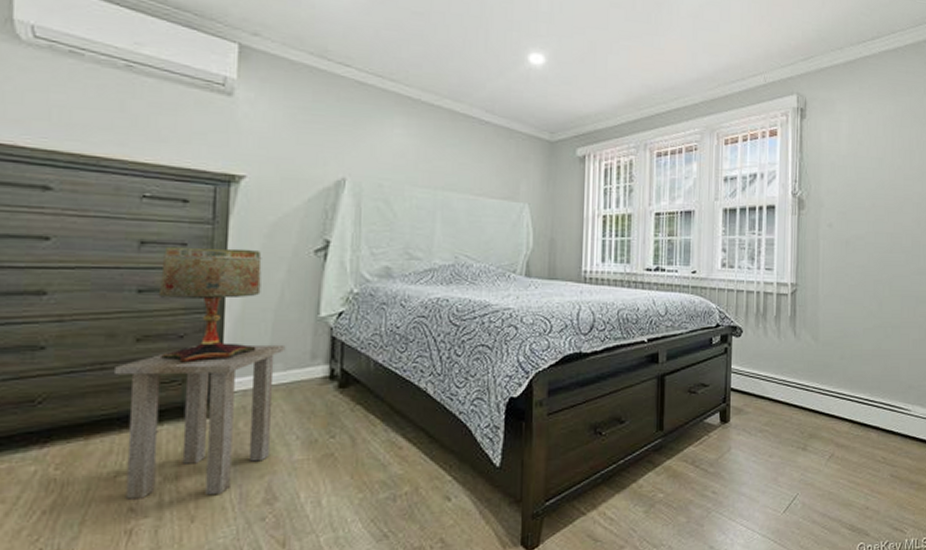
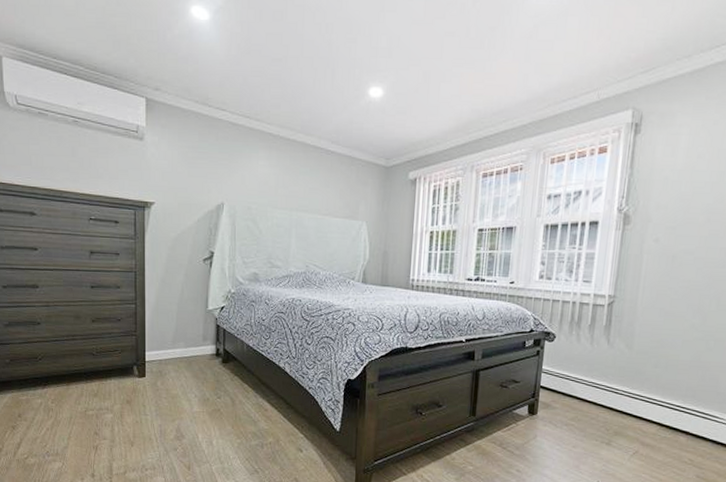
side table: present [115,344,286,500] -> none [81,327,186,429]
table lamp: present [158,246,262,363] -> none [103,255,168,338]

